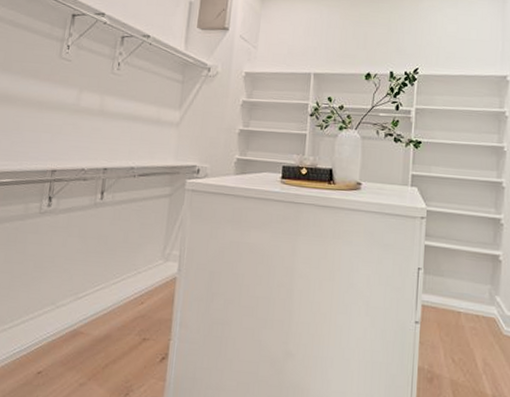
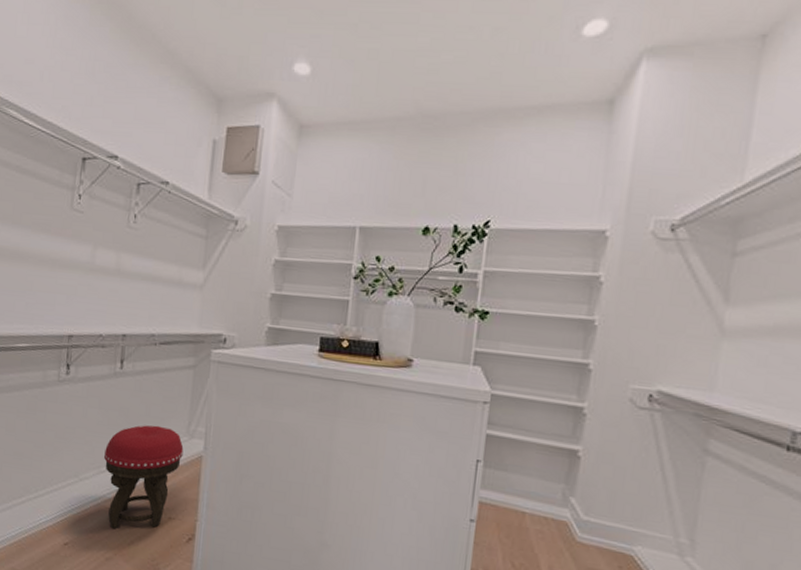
stool: none [82,251,159,354] -> present [104,425,184,529]

